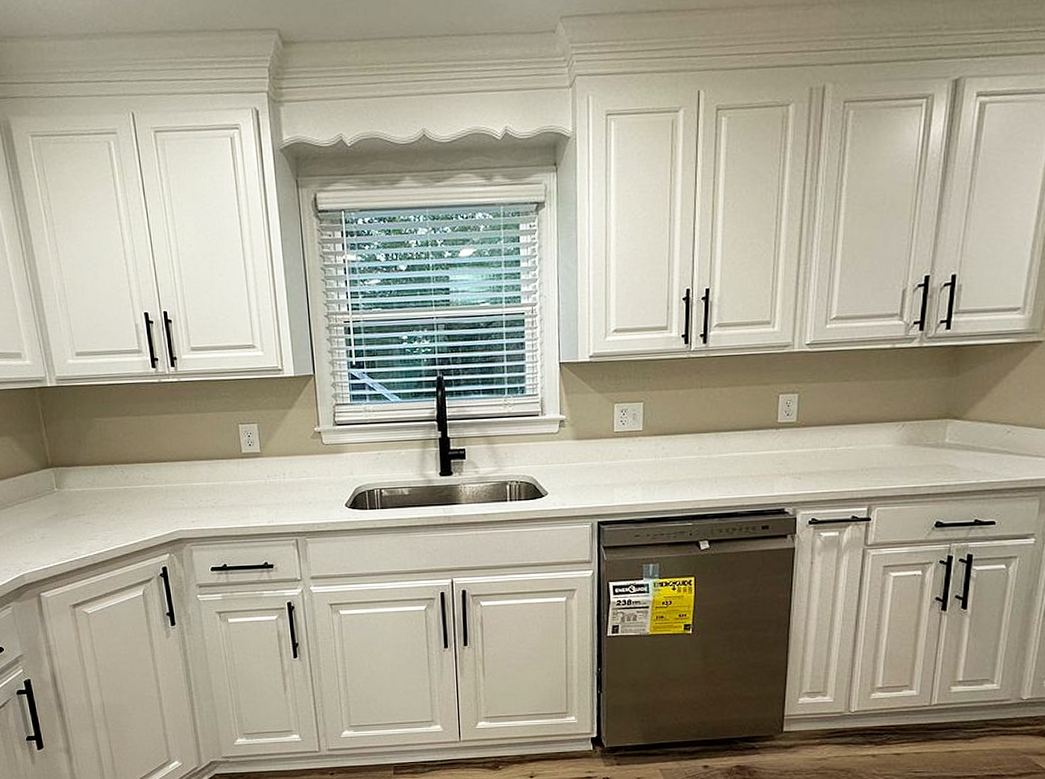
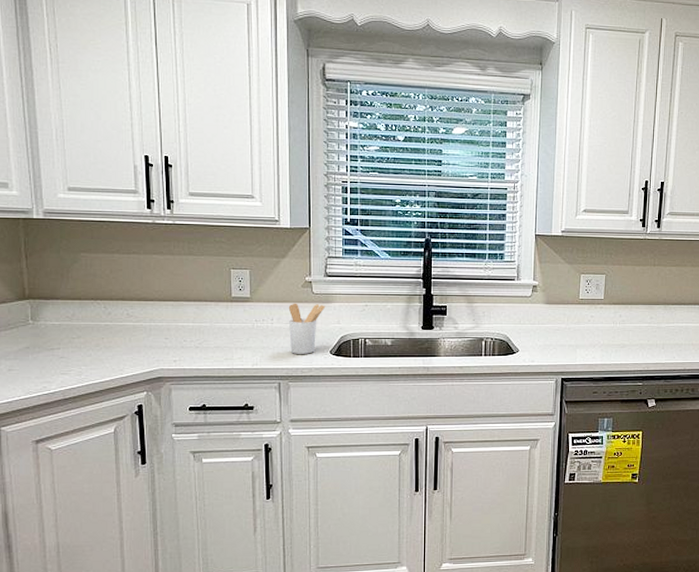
utensil holder: none [299,455,338,509] -> present [288,303,326,354]

